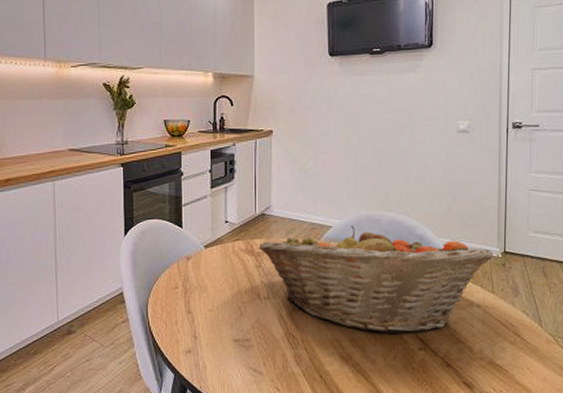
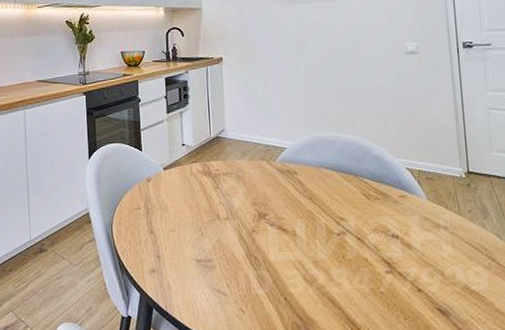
fruit basket: present [259,225,494,335] -> none [216,147,457,257]

